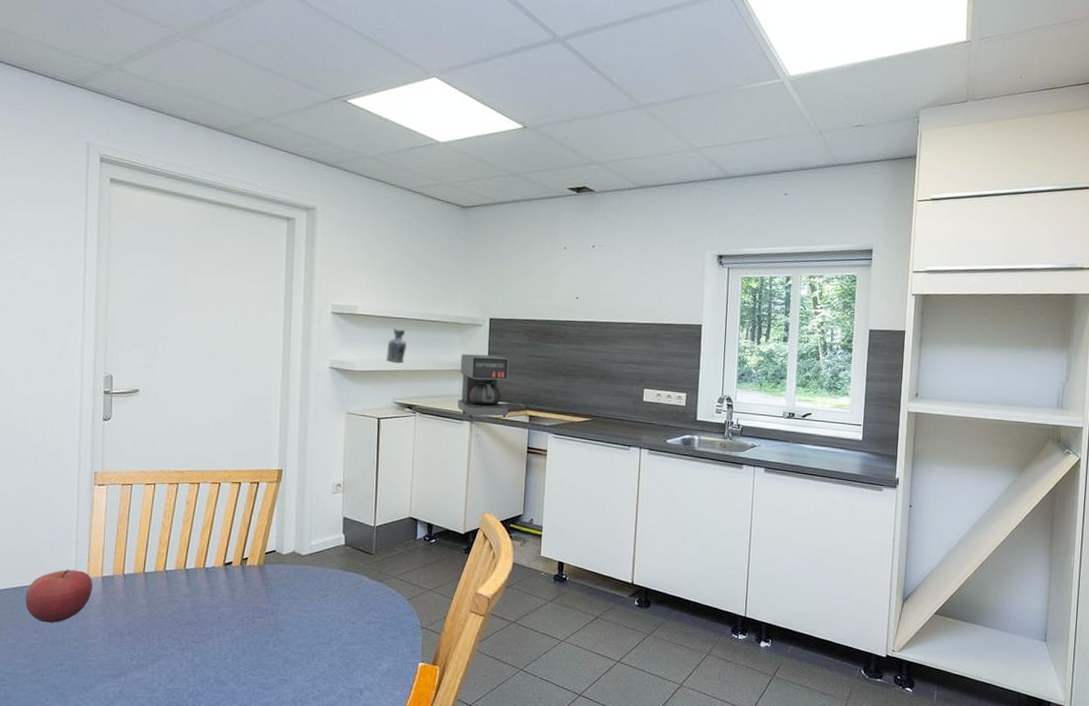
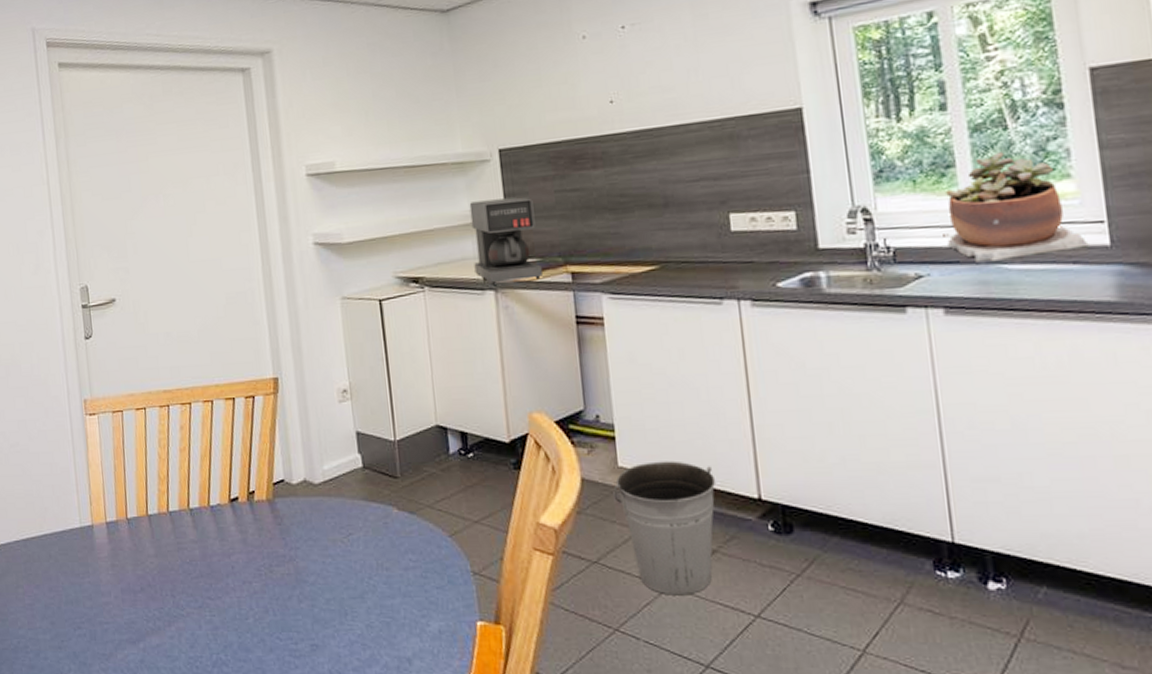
fruit: present [25,569,93,623] -> none [35,515,99,579]
ceramic jug: present [386,328,407,364] -> none [376,181,401,227]
bucket: none [534,554,606,647] -> present [613,461,716,596]
succulent plant: none [772,373,851,442] -> present [943,152,1089,263]

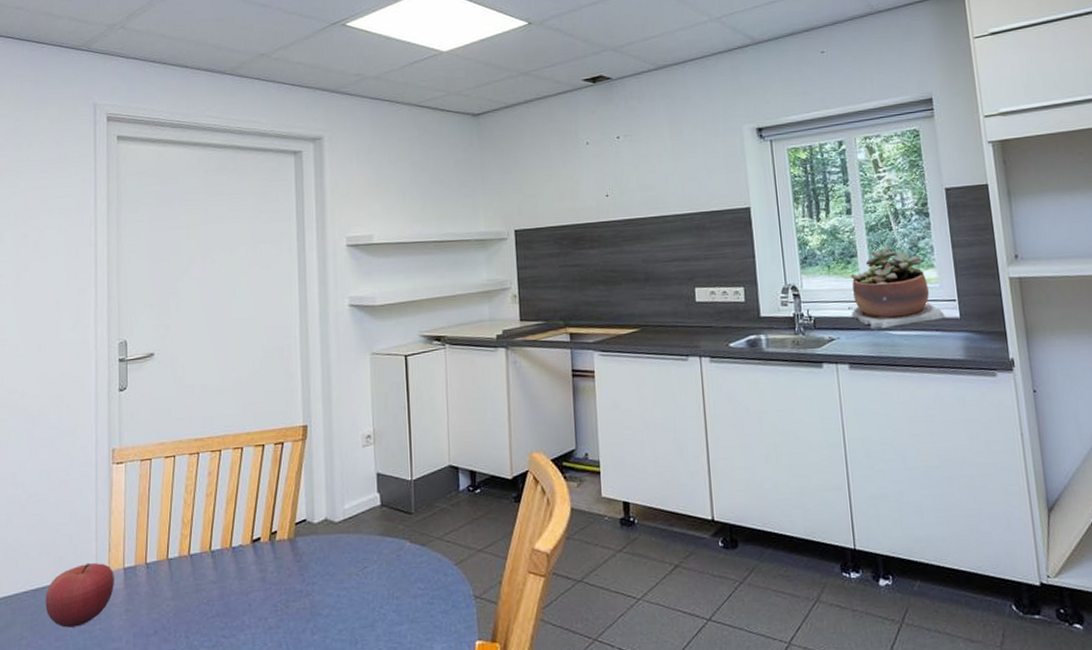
fruit: none [35,515,99,579] -> present [45,562,114,628]
coffee maker: present [469,197,543,285] -> none [488,270,546,343]
bucket: present [613,461,716,596] -> none [597,490,680,607]

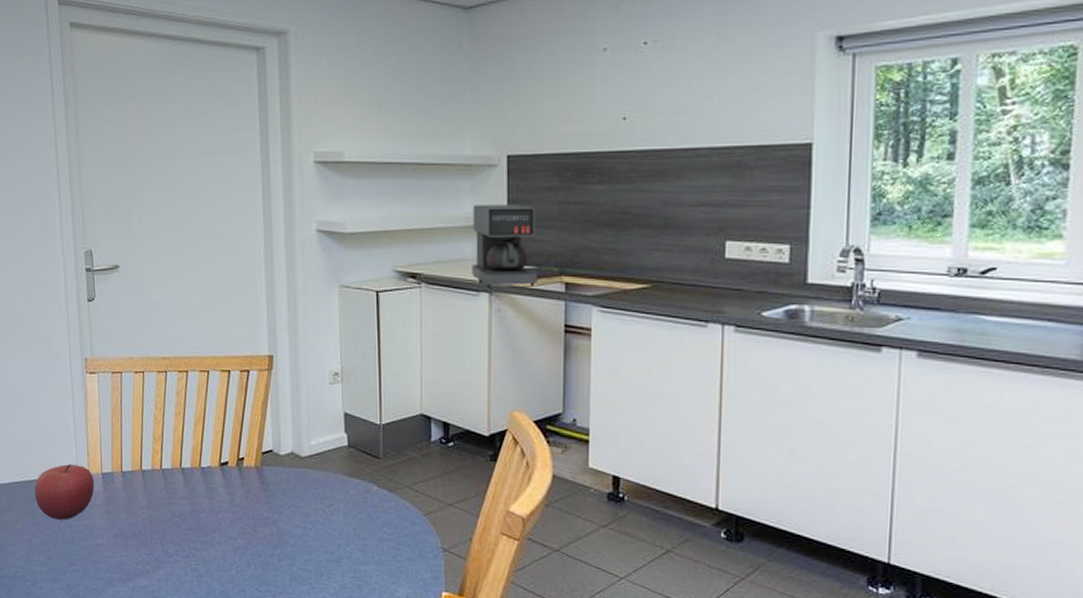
coffee maker: none [488,270,546,343] -> present [472,205,537,288]
succulent plant: present [848,247,946,330] -> none [929,207,1067,312]

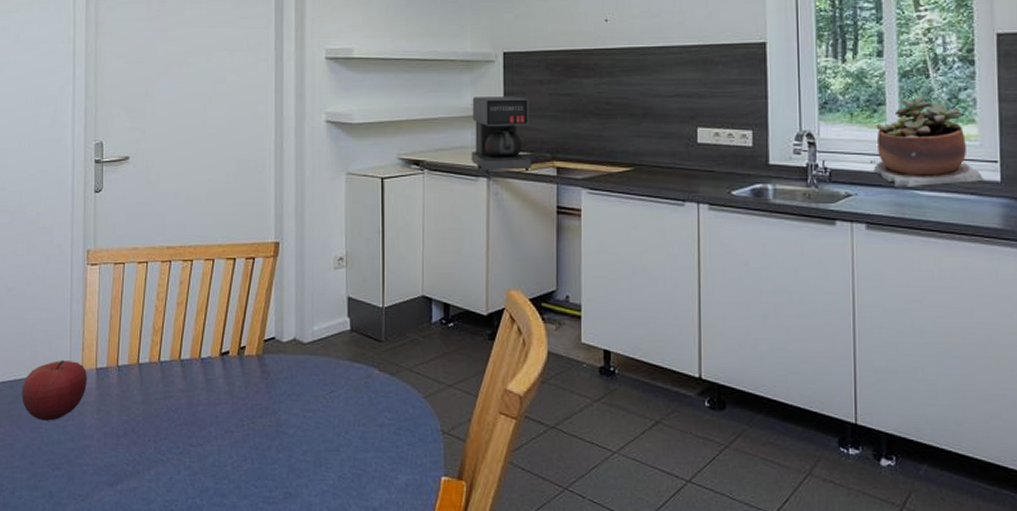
succulent plant: none [929,207,1067,312] -> present [870,96,984,188]

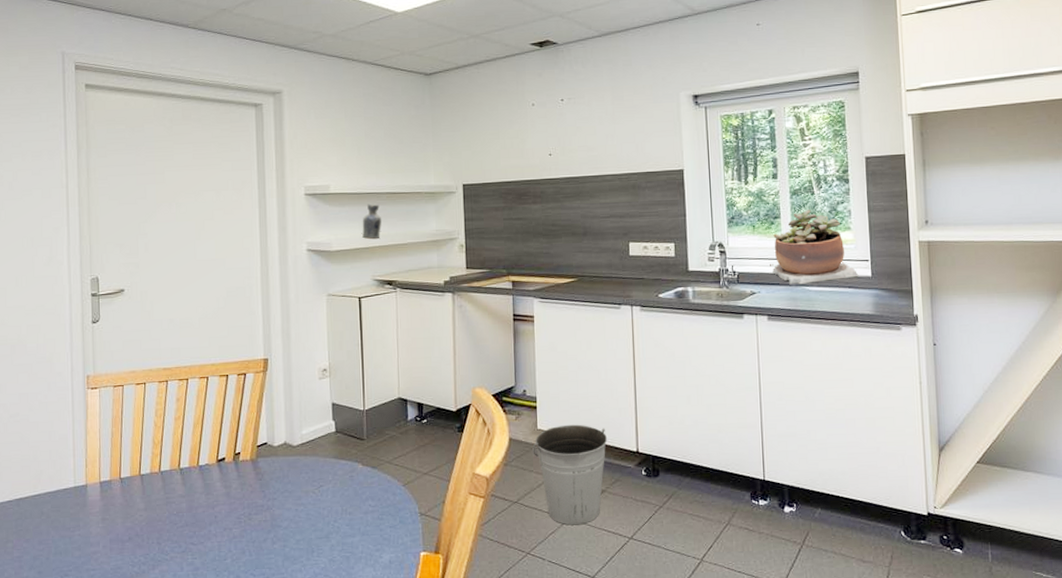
fruit: present [22,359,87,421] -> none [28,476,91,533]
ceramic jug: none [388,71,411,113] -> present [362,203,382,240]
coffee maker: present [471,96,531,173] -> none [437,222,490,289]
bucket: none [575,340,665,461] -> present [532,424,608,526]

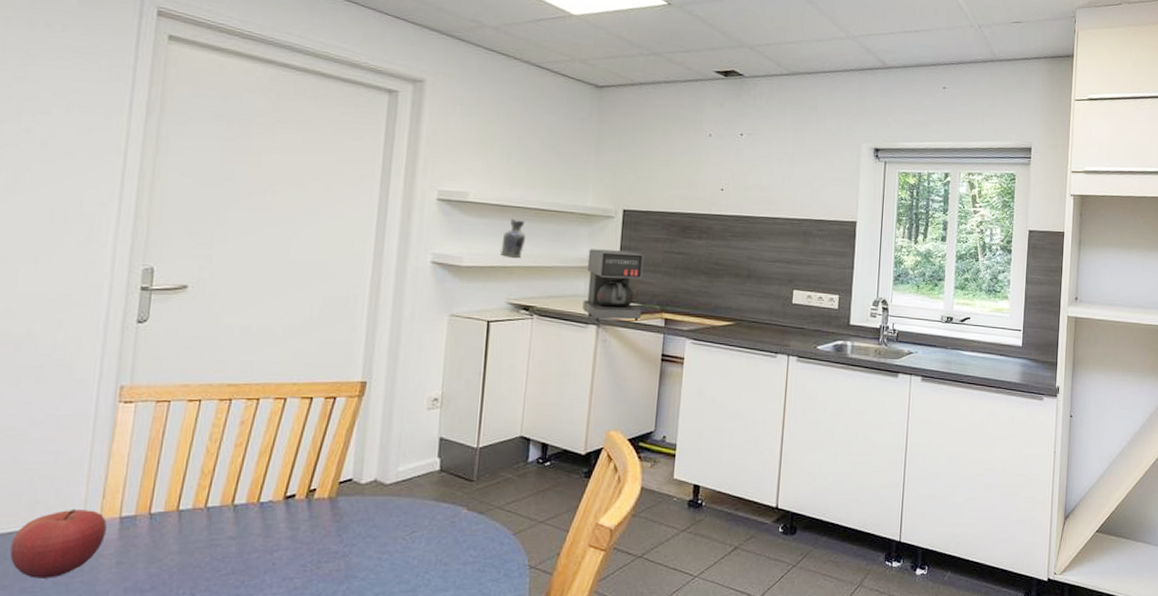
fruit: none [28,476,91,533] -> present [10,508,107,579]
coffee maker: none [437,222,490,289] -> present [582,249,644,321]
bucket: present [532,424,608,526] -> none [665,475,748,583]
succulent plant: present [770,210,859,285] -> none [929,275,1011,348]

